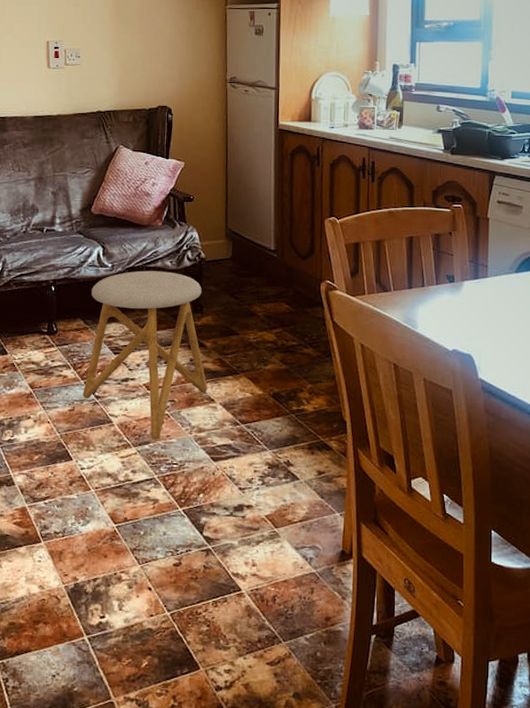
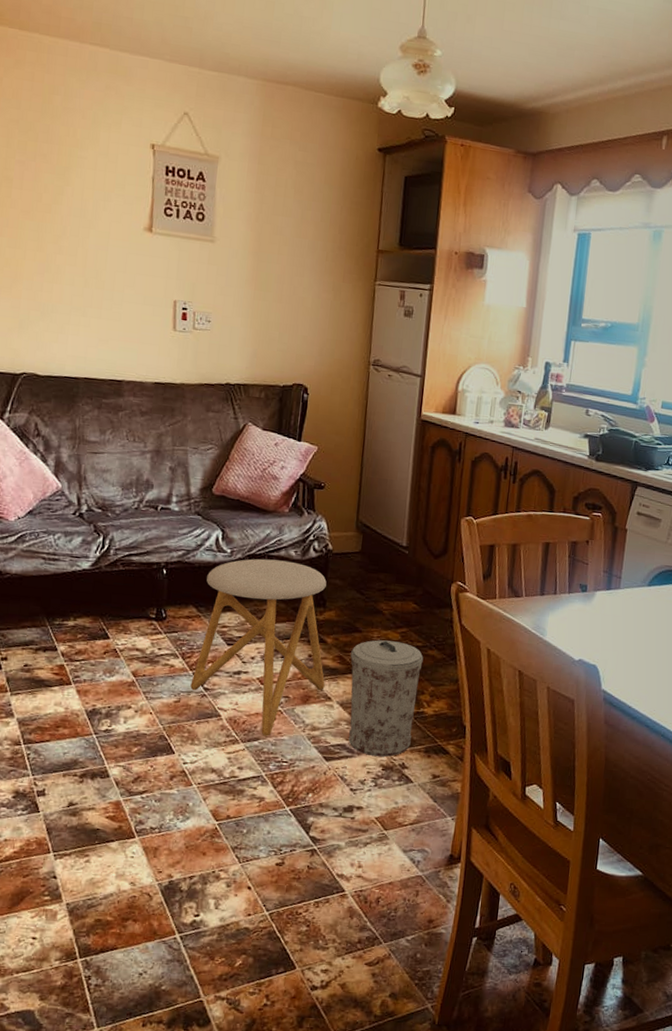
trash can: none [230,341,300,455] -> present [349,640,424,757]

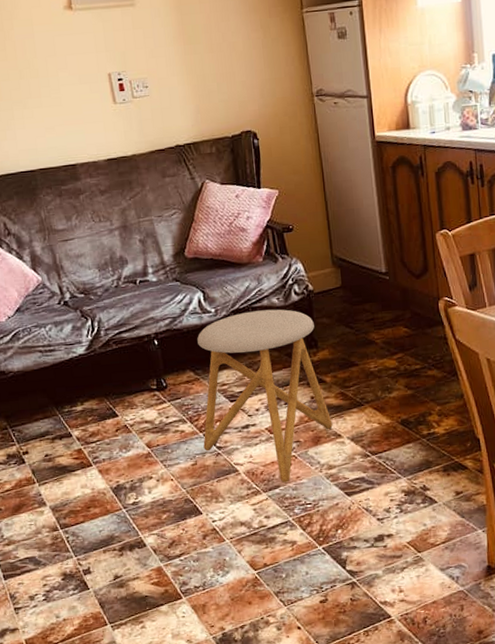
trash can: present [349,640,424,757] -> none [351,368,428,484]

